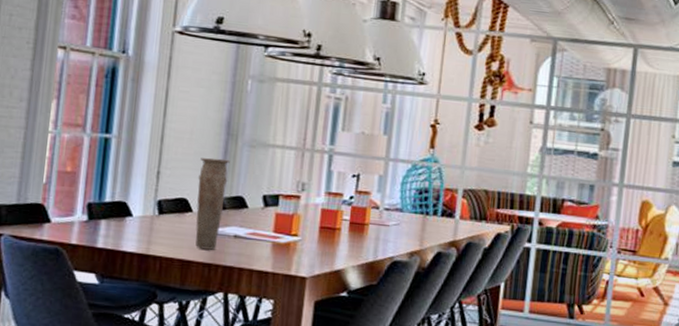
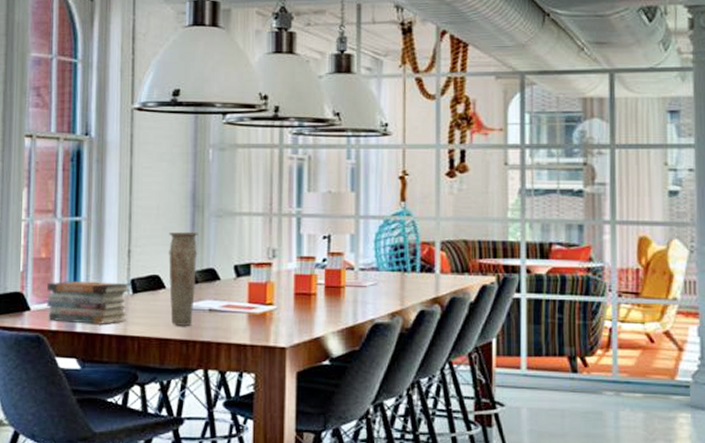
book stack: none [68,196,157,242] -> present [47,280,130,324]

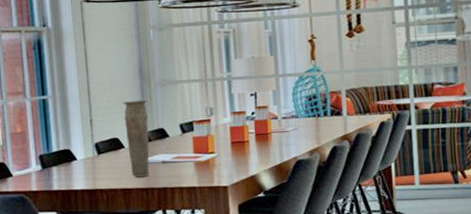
book stack: present [47,280,130,324] -> none [25,146,95,184]

